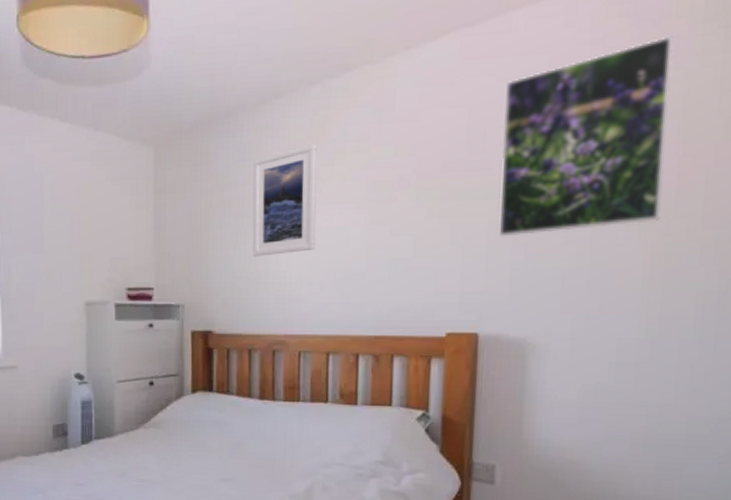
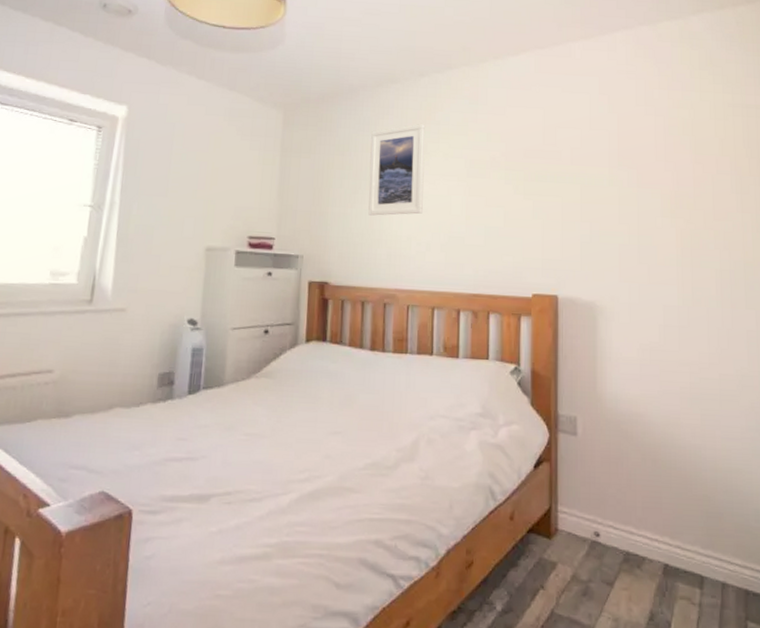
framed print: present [498,35,674,237] -> none [569,75,685,215]

